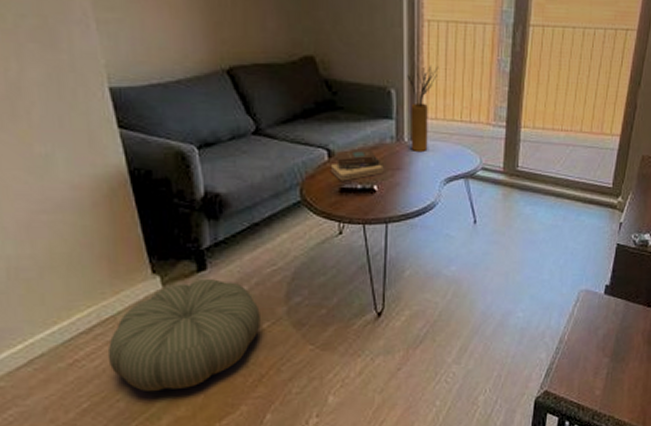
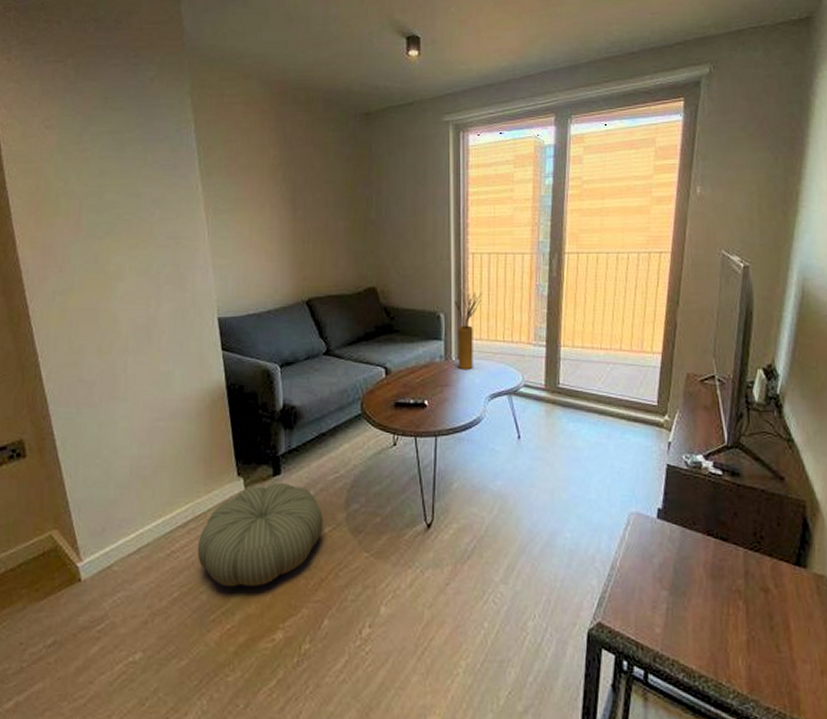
books: present [330,150,384,181] -> none [387,368,434,396]

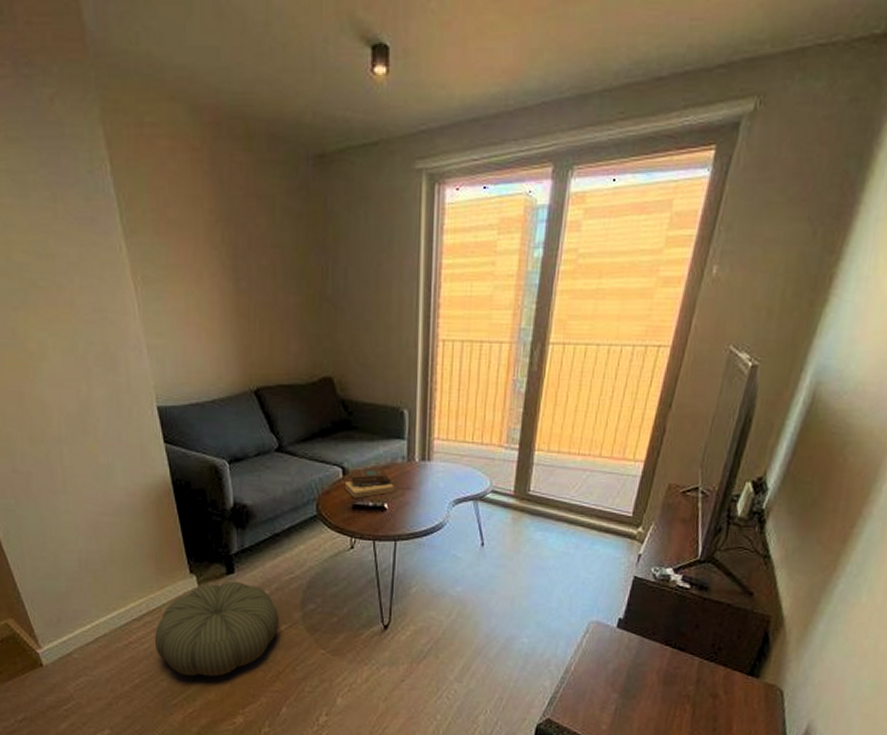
books: none [387,368,434,396] -> present [344,468,394,499]
vase: present [454,291,482,370] -> none [420,385,452,473]

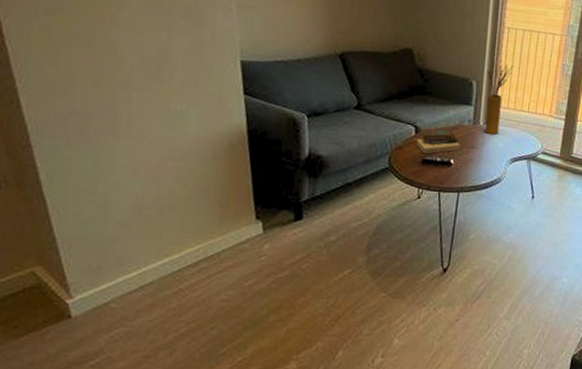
pouf: present [154,580,279,677] -> none [208,227,344,323]
vase: none [420,385,452,473] -> present [484,62,514,135]

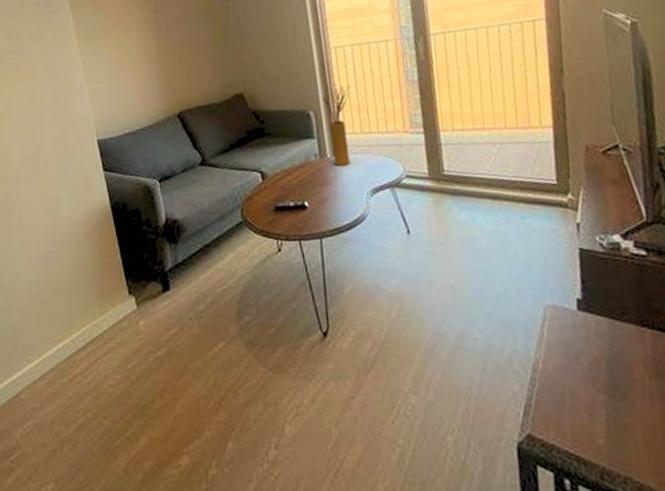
books: present [415,128,461,154] -> none [264,168,312,201]

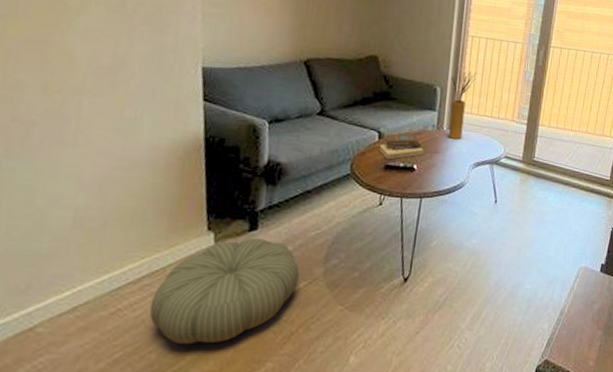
pouf: none [97,298,217,411] -> present [149,237,300,345]
books: none [264,168,312,201] -> present [378,134,424,160]

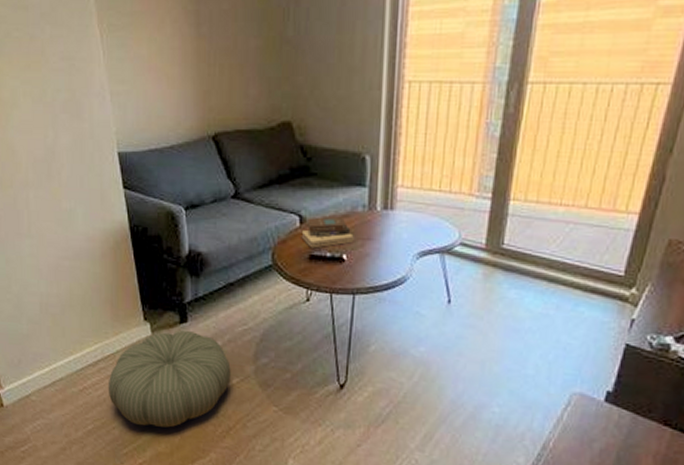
vase: present [448,69,477,140] -> none [383,129,418,223]

